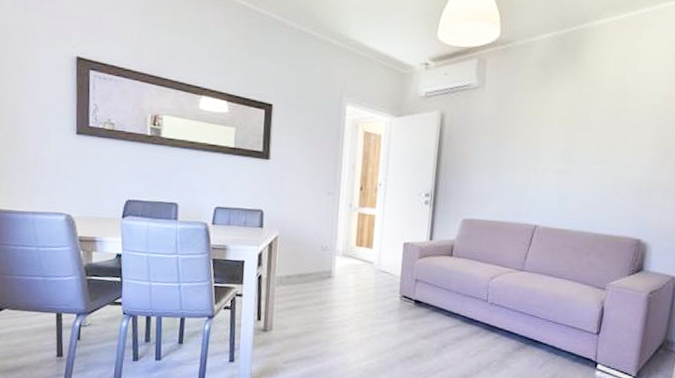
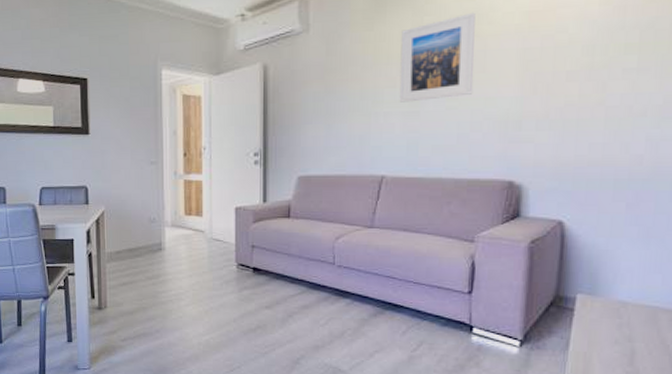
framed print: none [555,90,624,162] -> present [399,12,476,102]

